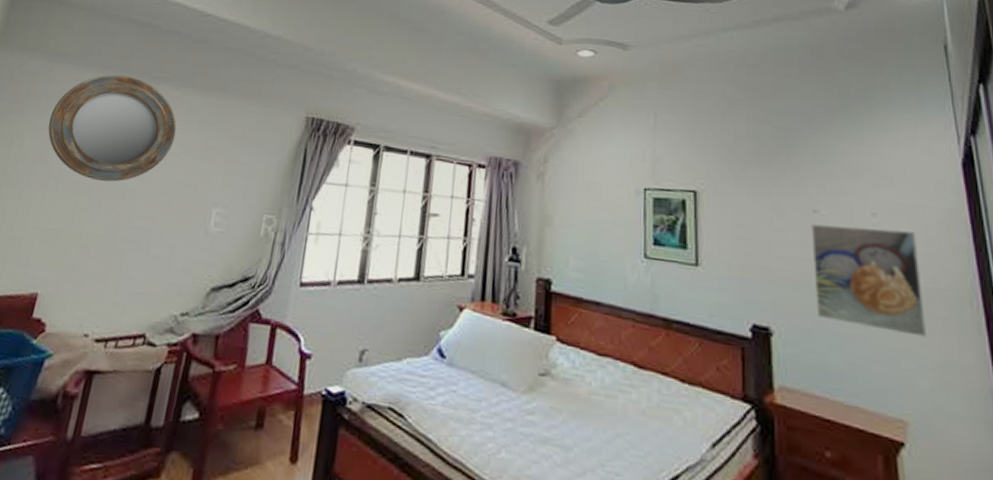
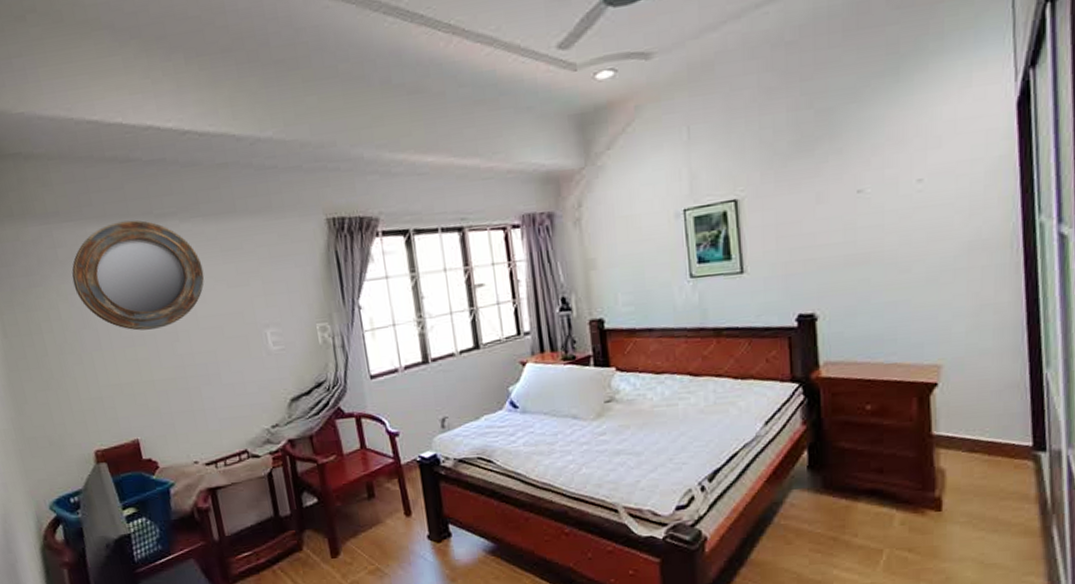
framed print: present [811,224,926,338] -> none [855,189,965,294]

